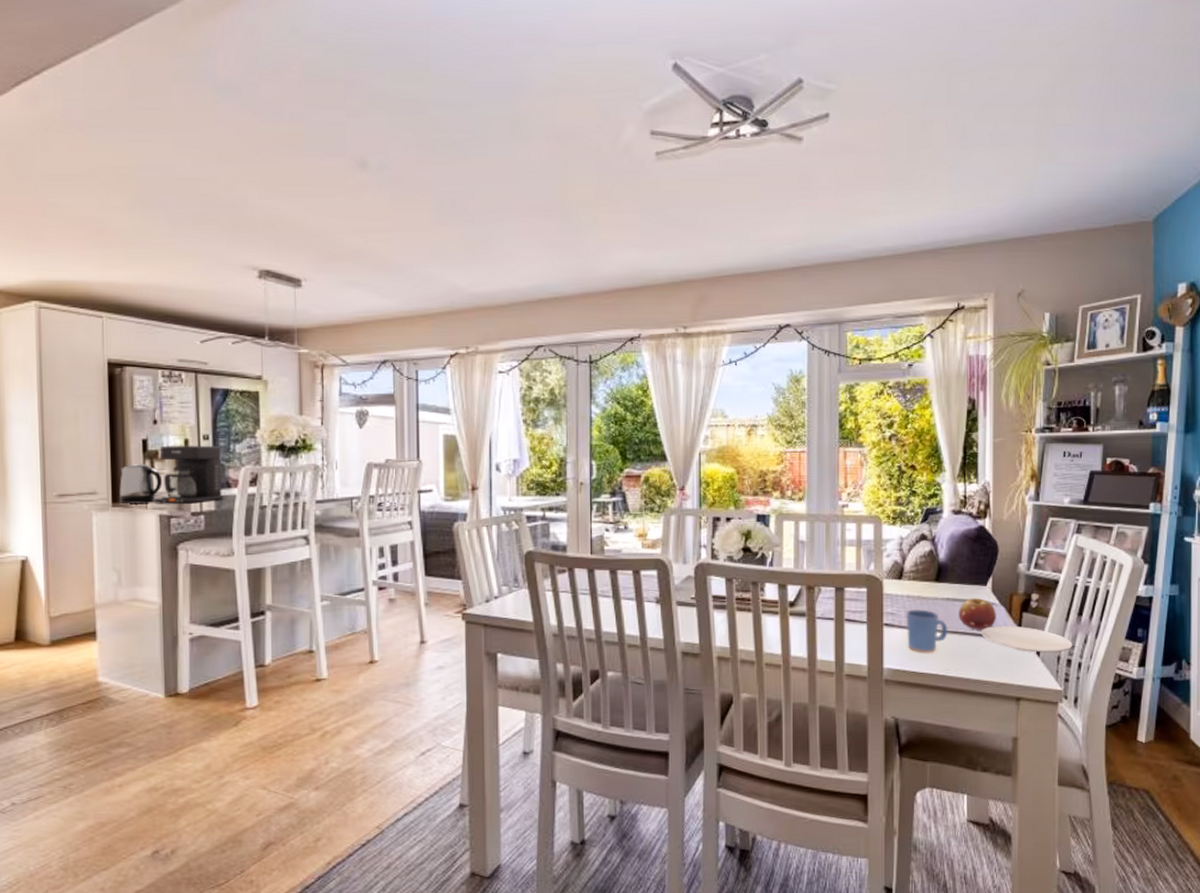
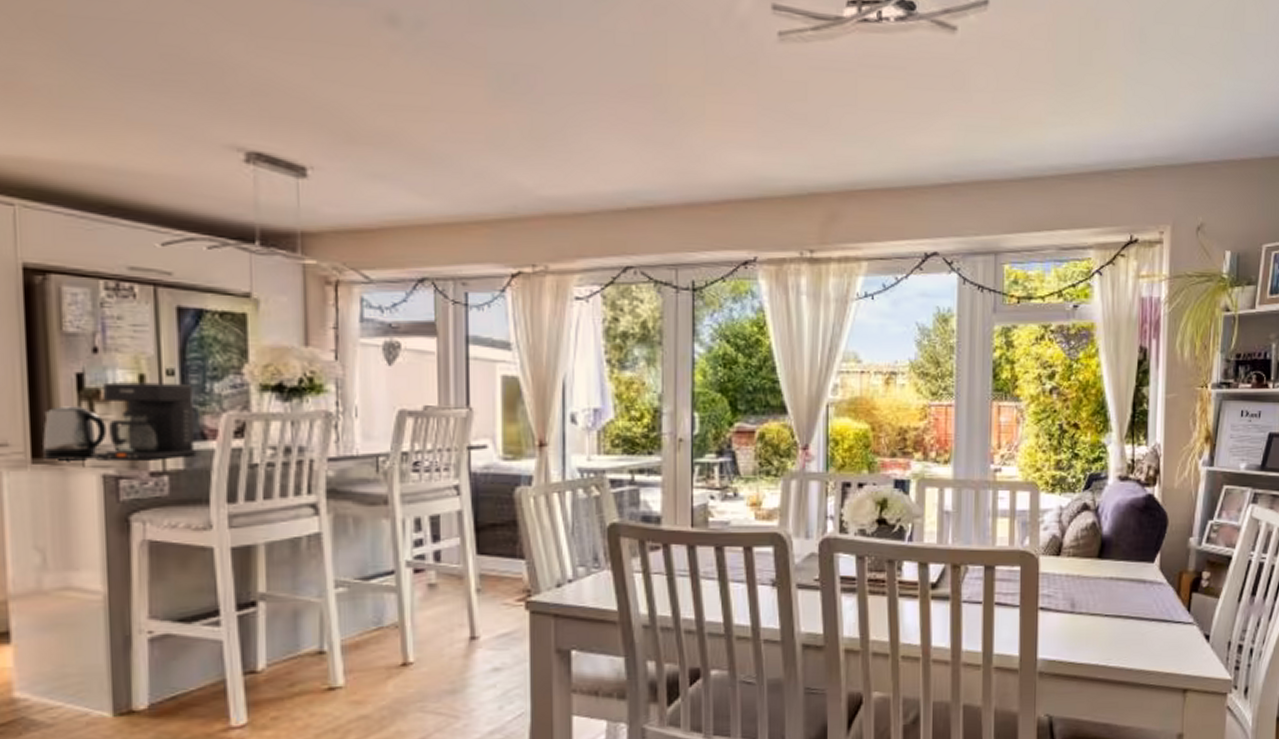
mug: present [906,608,948,653] -> none [1063,589,1110,641]
fruit: present [959,598,996,630] -> none [1123,577,1164,613]
plate: present [982,626,1073,653] -> none [1147,608,1245,638]

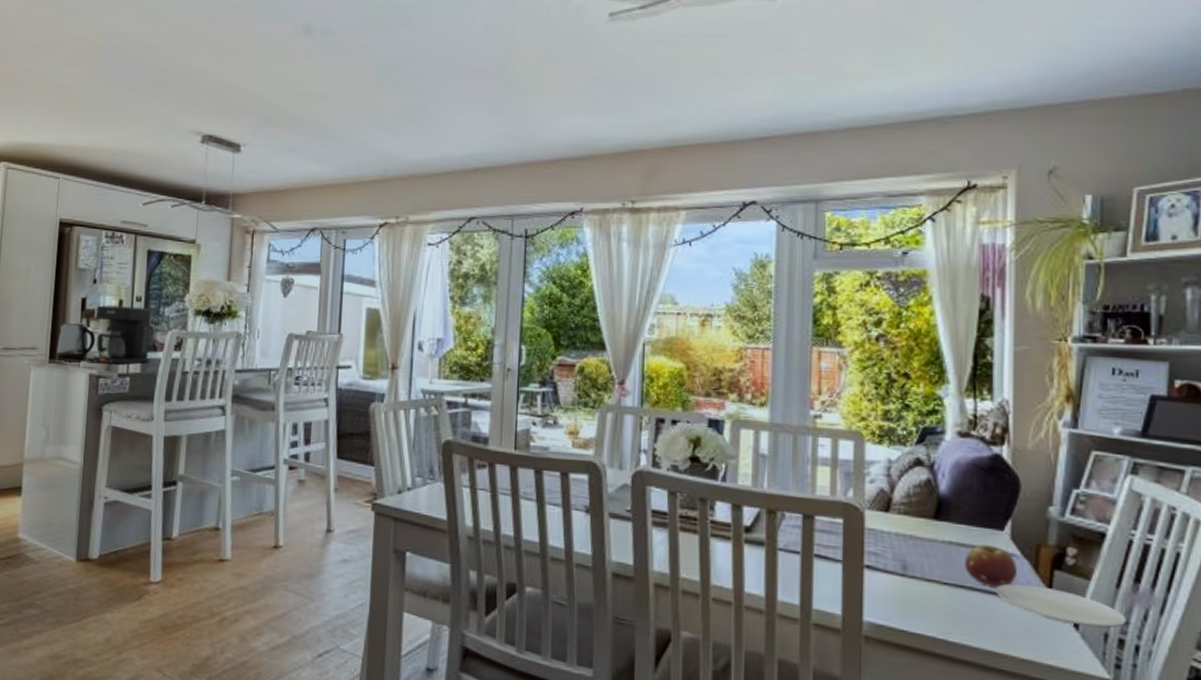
fruit: none [1123,577,1164,613] -> present [965,545,1017,587]
plate: none [1147,608,1245,638] -> present [996,583,1127,629]

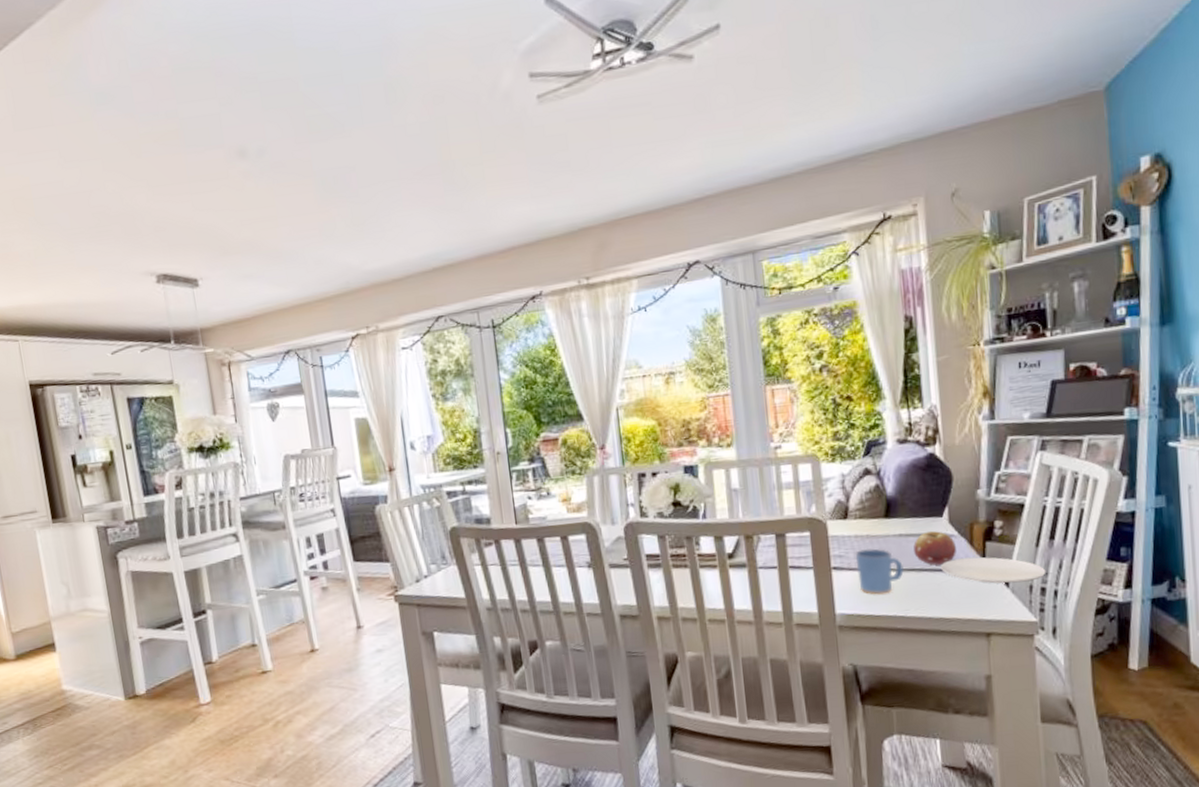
kettle: present [56,322,96,363] -> none [55,479,95,520]
coffee maker: present [86,305,152,365] -> none [88,453,153,517]
mug: none [893,550,950,609] -> present [855,548,904,595]

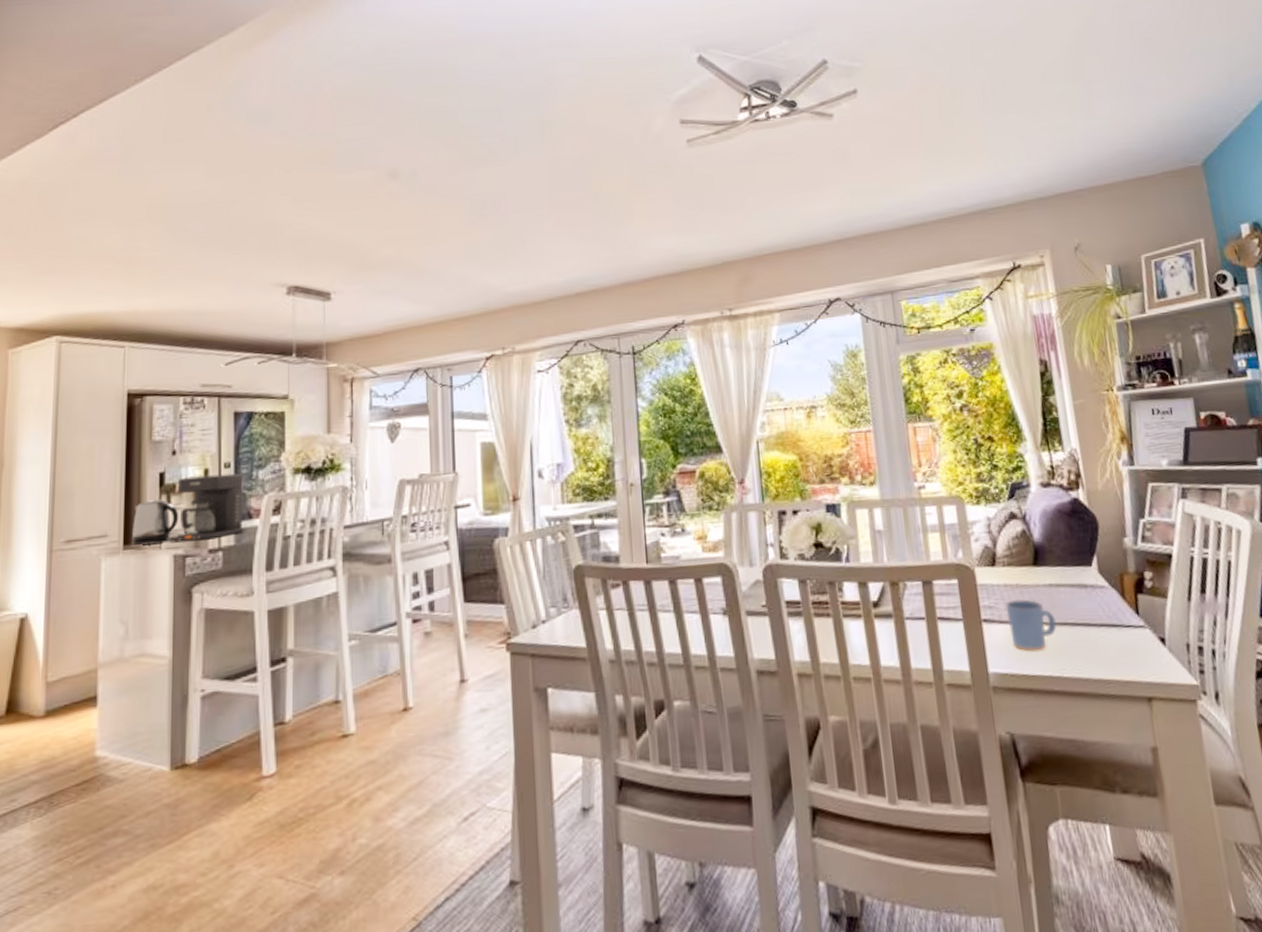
kettle: none [55,479,95,520] -> present [132,499,179,547]
coffee maker: none [88,453,153,517] -> present [169,473,244,543]
fruit: present [913,531,956,565] -> none [1065,581,1109,620]
plate: present [941,556,1046,584] -> none [1094,610,1202,641]

